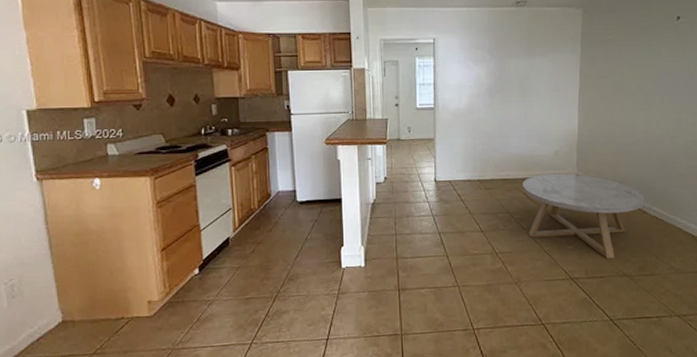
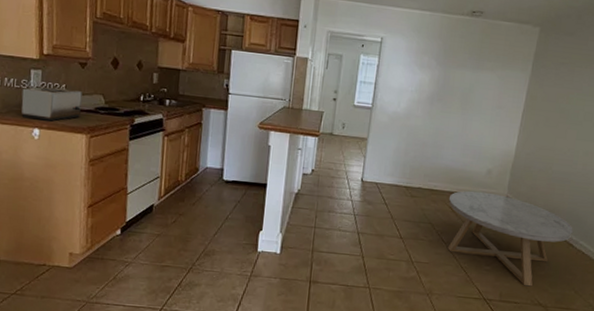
toaster: none [77,132,141,170] -> present [20,87,82,122]

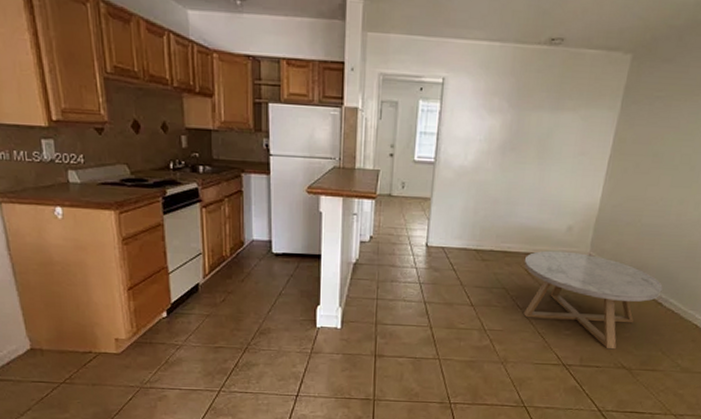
toaster: present [20,87,82,122] -> none [35,158,105,198]

